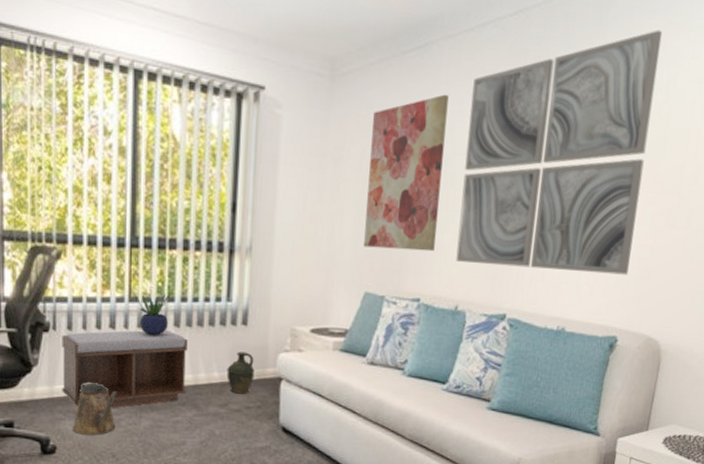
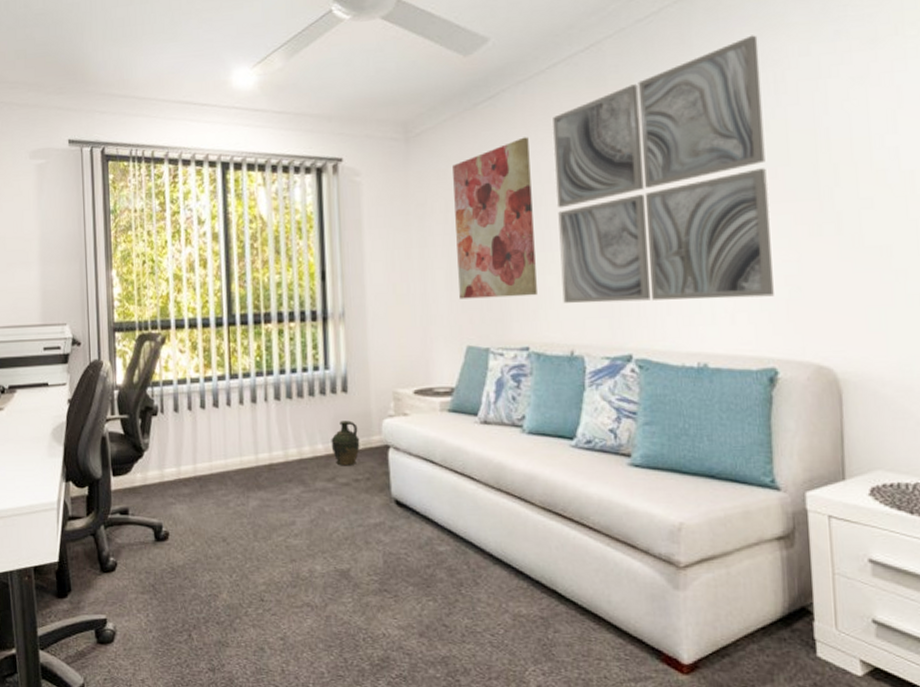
bench: present [62,330,188,408] -> none [169,404,292,489]
watering can: present [73,382,118,435] -> none [184,464,225,519]
potted plant: present [134,293,171,335] -> none [234,367,270,411]

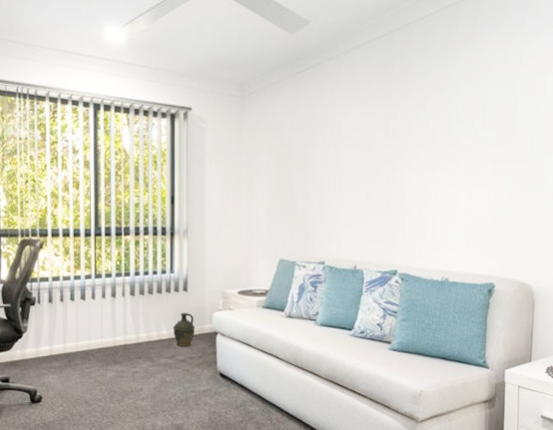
wall art: present [453,137,537,299] -> none [276,101,334,224]
wall art: present [553,35,774,303] -> none [351,38,502,232]

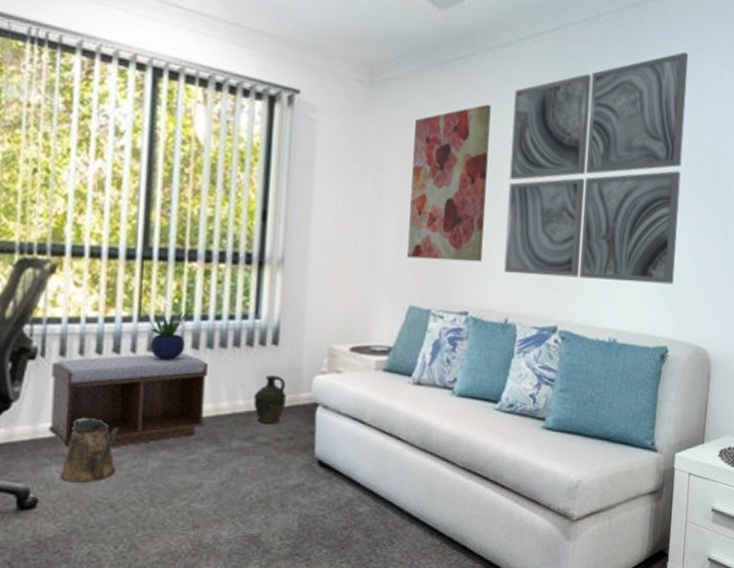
bench: none [45,299,142,363] -> present [49,353,208,448]
watering can: none [54,344,88,386] -> present [61,418,120,483]
potted plant: none [99,269,127,303] -> present [144,311,189,359]
wall art: none [276,101,334,224] -> present [407,104,491,262]
wall art: none [351,38,502,232] -> present [504,51,689,284]

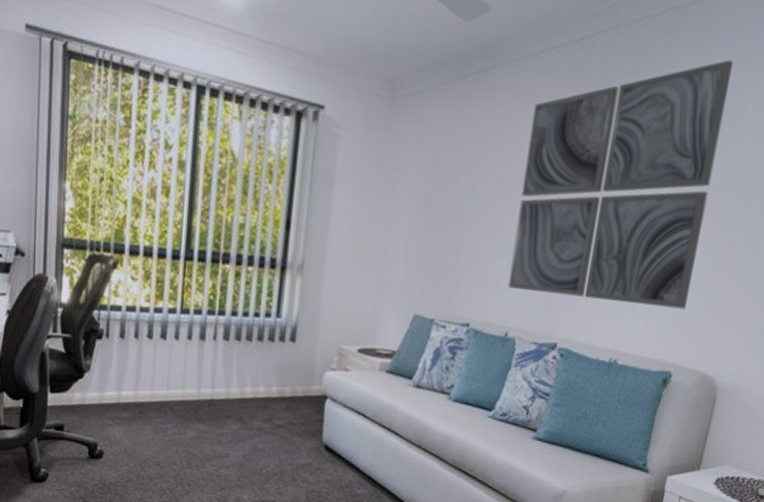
bench: present [49,353,208,448] -> none [112,341,236,417]
watering can: present [61,418,120,483] -> none [120,390,165,443]
potted plant: present [144,311,189,359] -> none [186,306,222,348]
ceramic jug: present [253,375,286,424] -> none [272,368,300,410]
wall art: present [407,104,491,262] -> none [415,119,509,277]

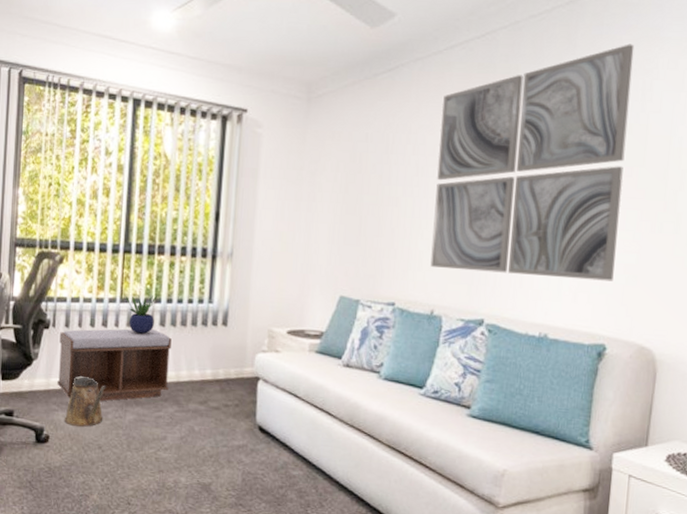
bench: none [112,341,236,417] -> present [57,328,172,402]
watering can: none [120,390,165,443] -> present [65,376,106,427]
potted plant: none [186,306,222,348] -> present [125,295,158,334]

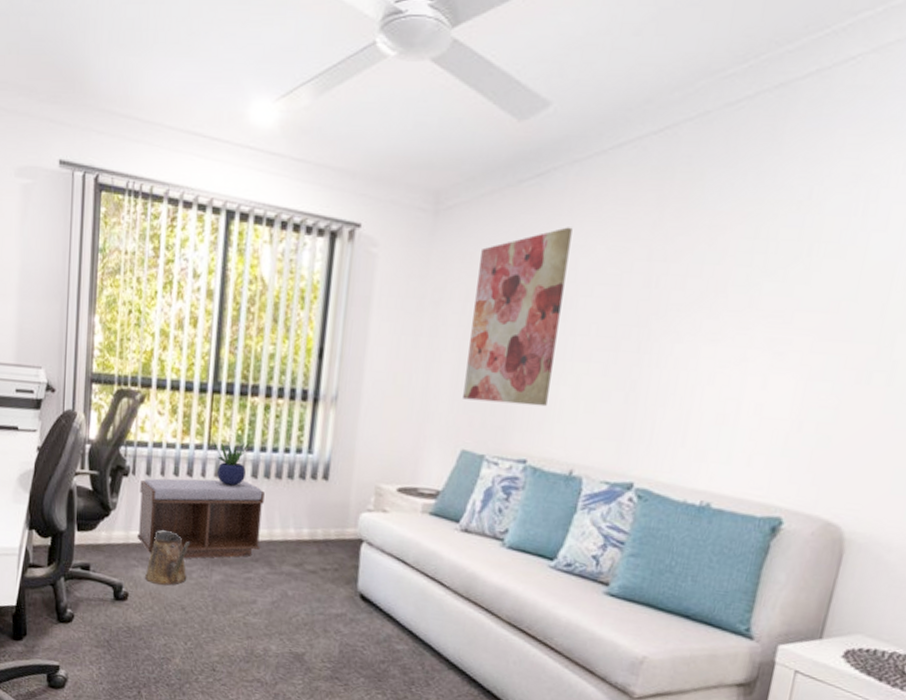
wall art: none [339,111,420,257] -> present [463,227,573,407]
wall art: present [430,44,635,282] -> none [572,140,861,443]

